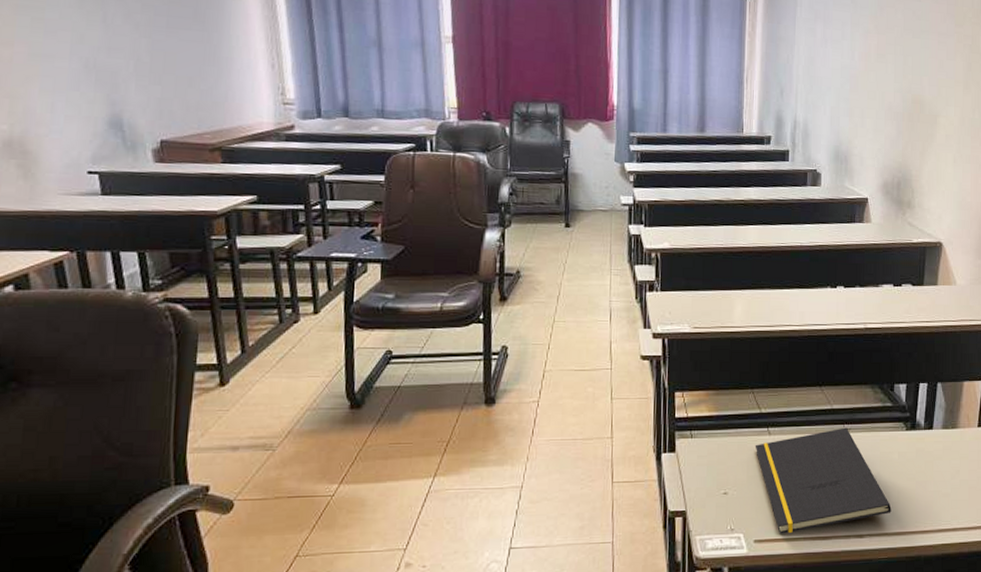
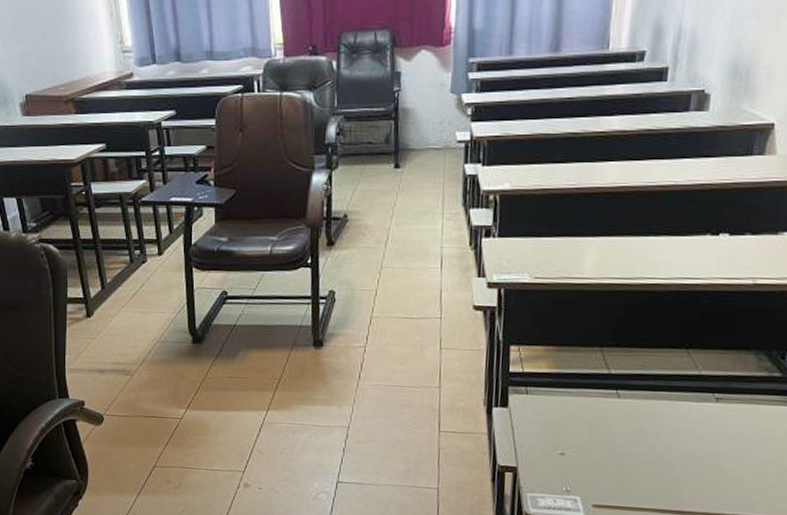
notepad: present [755,427,892,534] -> none [599,396,768,503]

